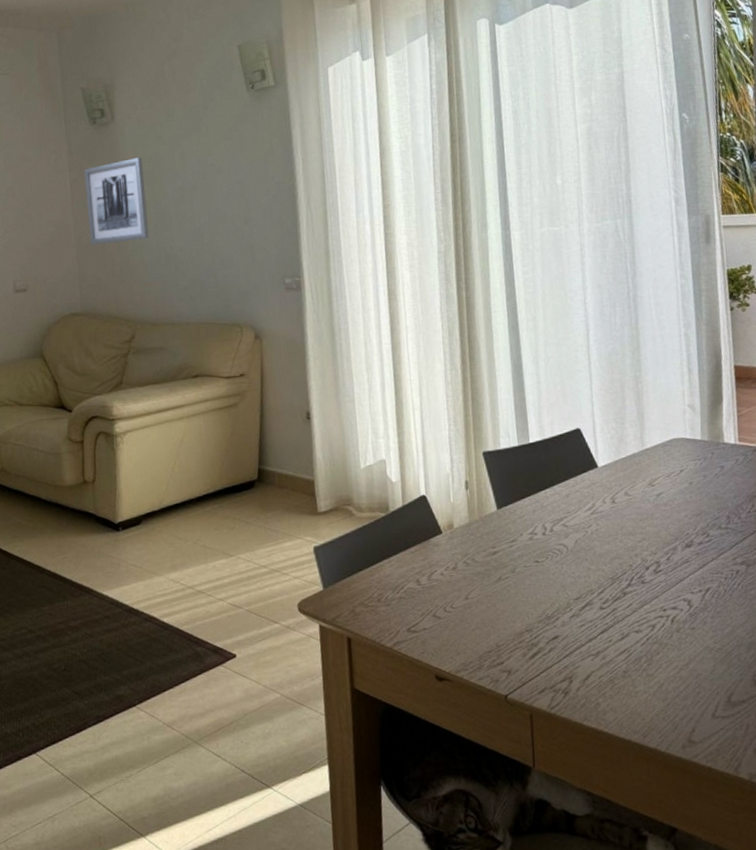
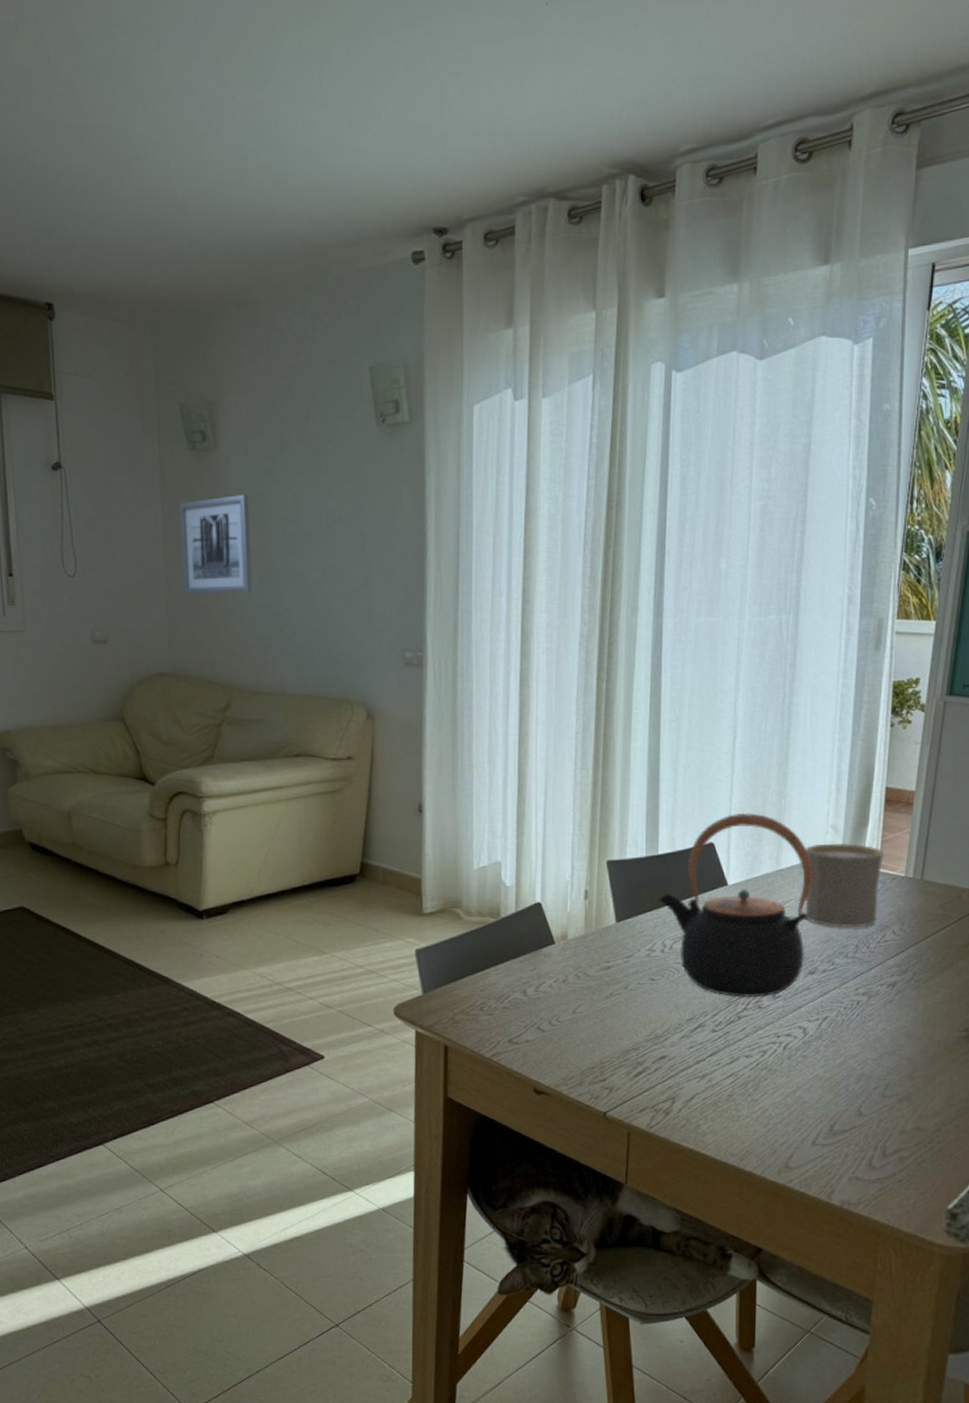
teapot: none [534,398,681,574] -> present [658,812,813,998]
cup: none [667,420,744,501] -> present [805,842,883,928]

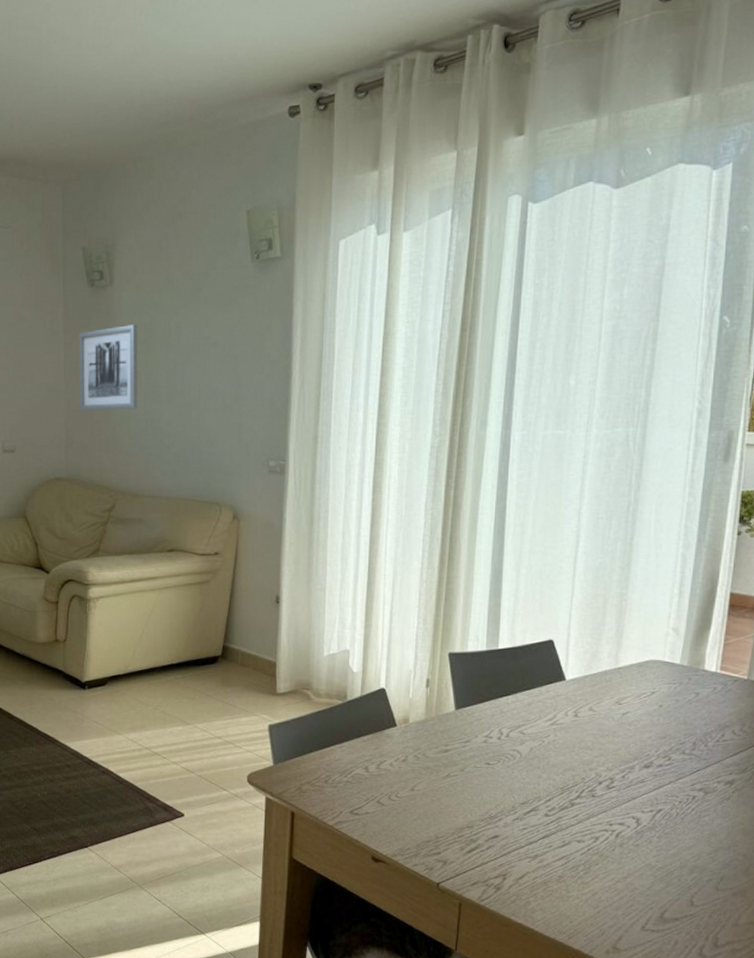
teapot: present [658,812,813,998] -> none [496,612,652,787]
cup: present [805,842,883,928] -> none [642,644,726,727]

